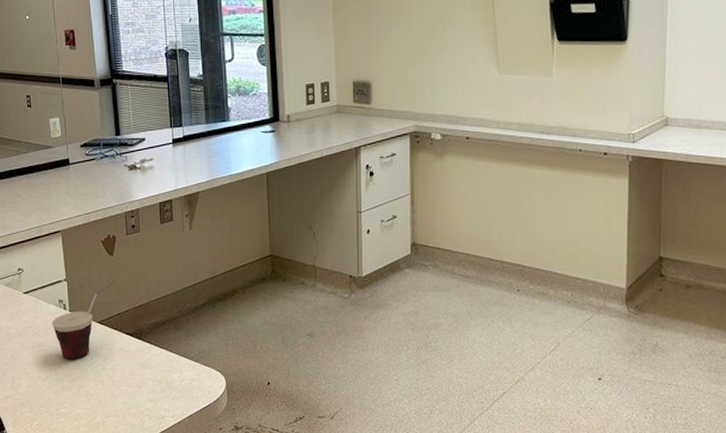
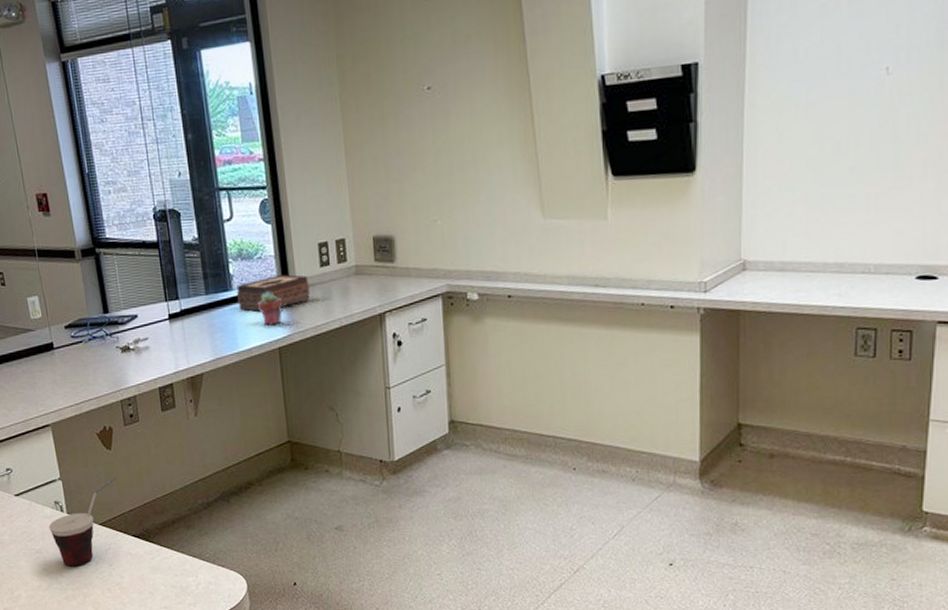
tissue box: none [233,109,297,142] -> present [236,274,311,313]
potted succulent: none [250,123,273,153] -> present [257,291,283,326]

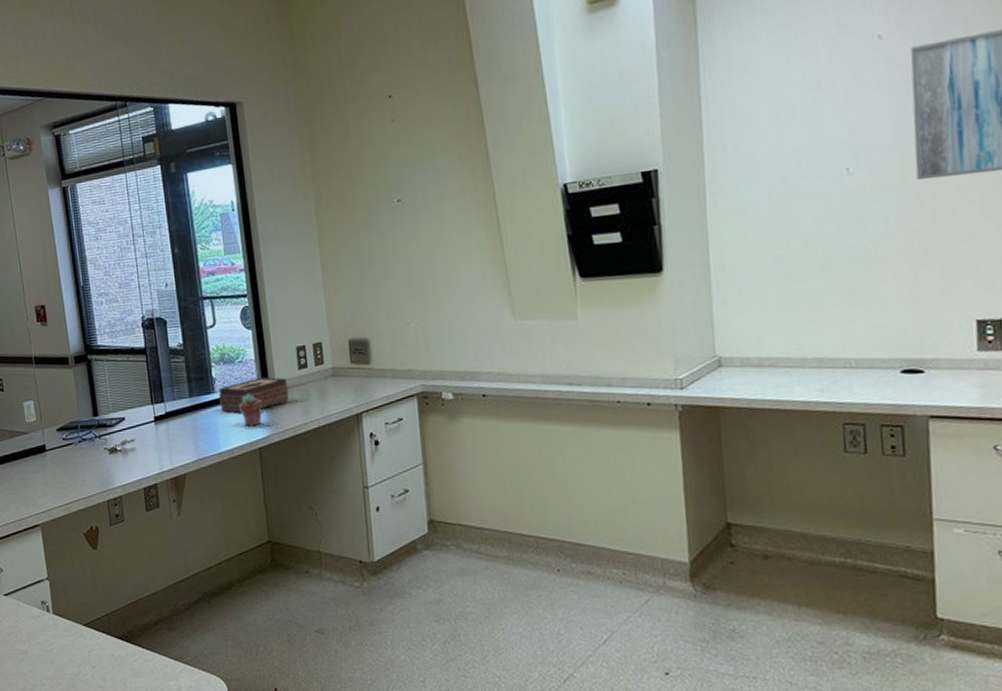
cup: present [48,476,118,566] -> none [35,576,103,667]

